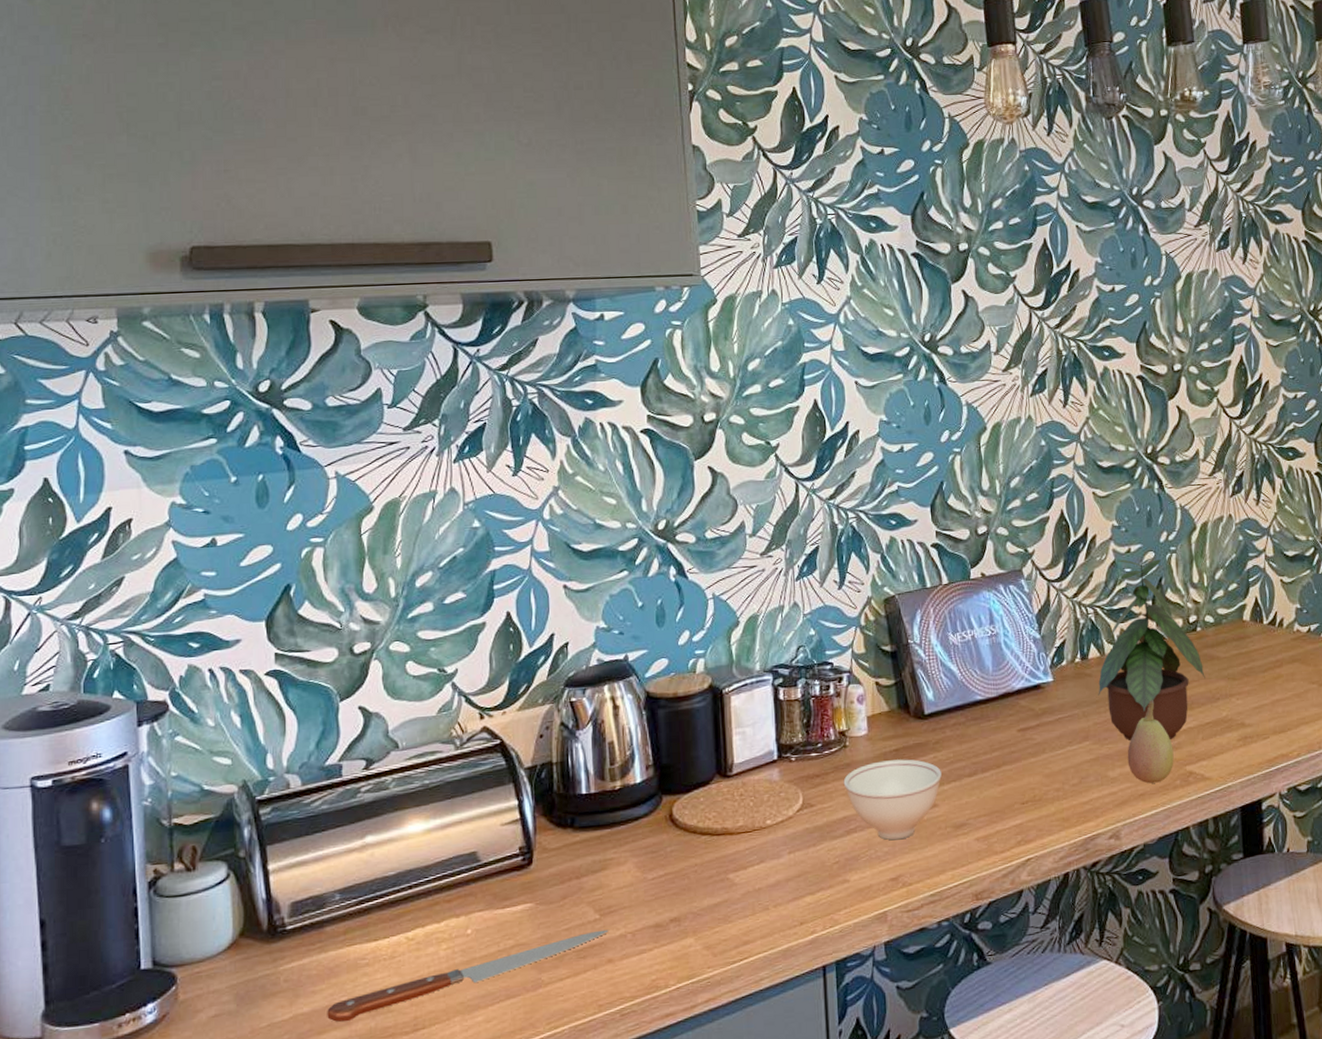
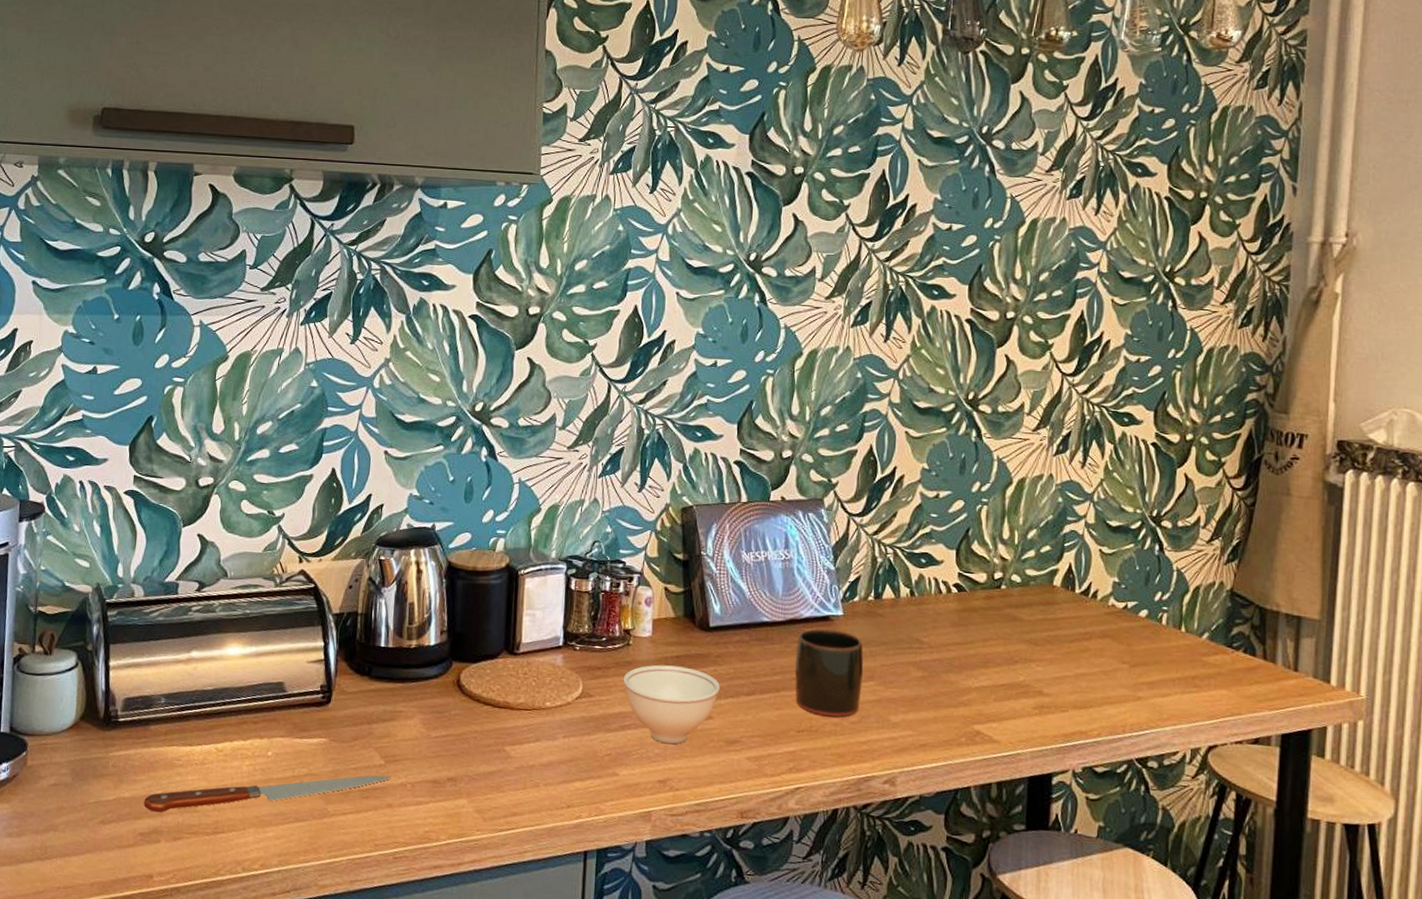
mug: none [1012,697,1079,784] -> present [794,628,864,717]
potted plant: present [1098,550,1205,741] -> none [888,499,1005,695]
fruit: present [1127,700,1174,784] -> none [912,651,962,736]

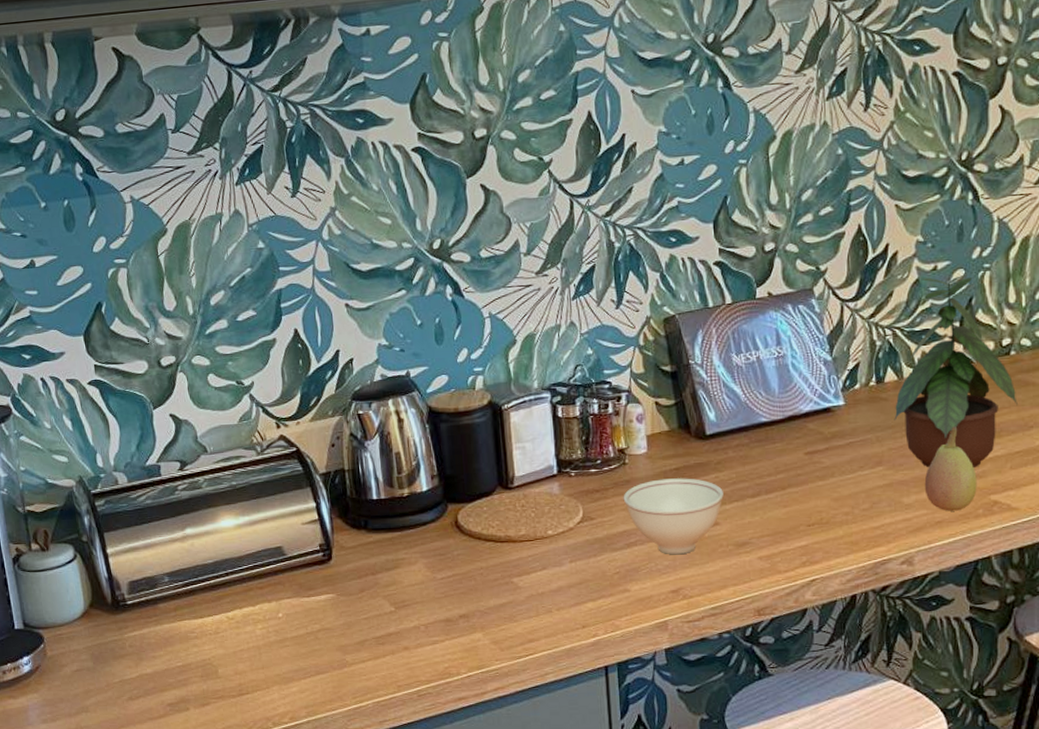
kitchen knife: present [144,775,391,812] -> none [166,621,404,683]
mug: present [794,628,864,717] -> none [798,420,871,507]
potted plant: none [888,499,1005,695] -> present [894,268,1018,468]
fruit: none [912,651,962,736] -> present [924,426,977,511]

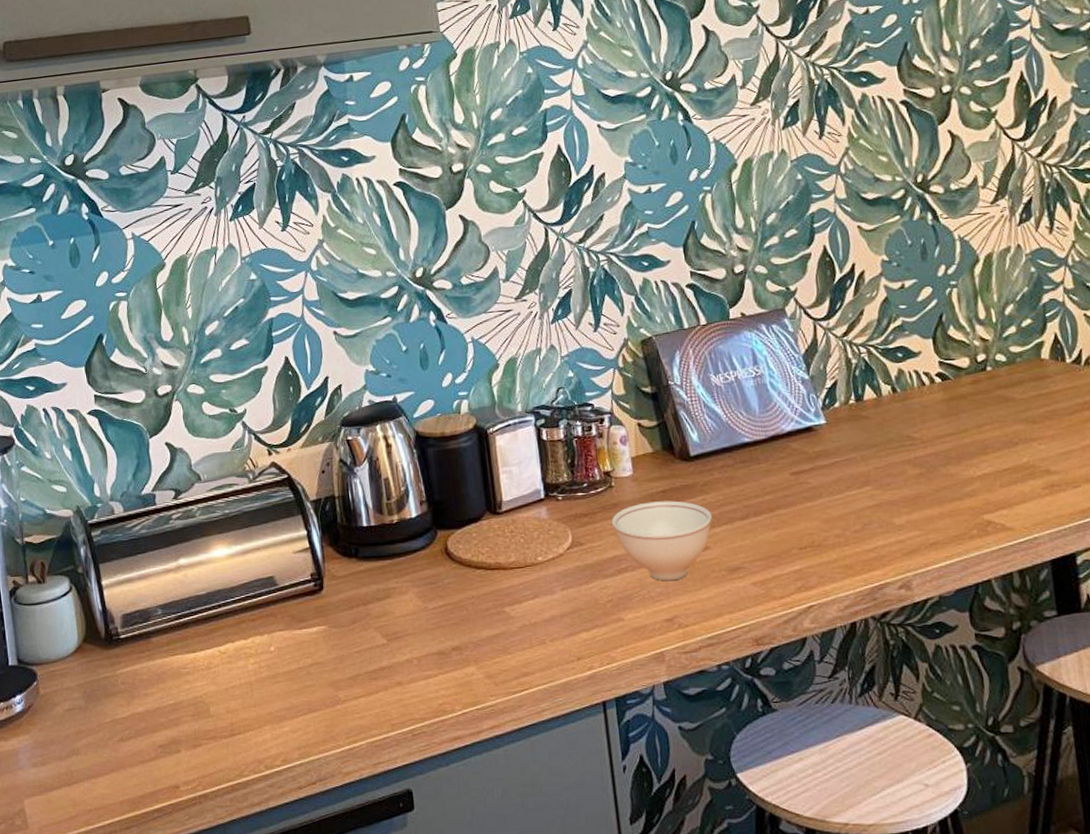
potted plant: present [894,268,1018,468] -> none [876,285,1000,487]
fruit: present [924,426,977,511] -> none [914,444,969,532]

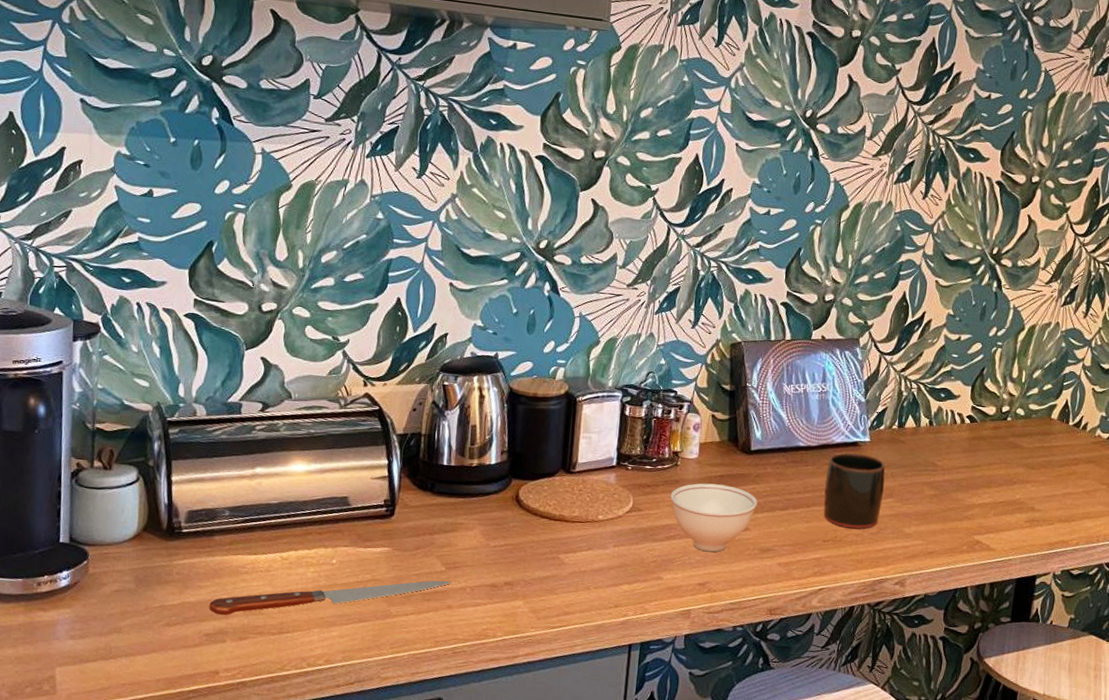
kitchen knife: none [158,654,396,722] -> present [209,580,452,615]
mug: none [783,439,860,529] -> present [823,453,885,529]

